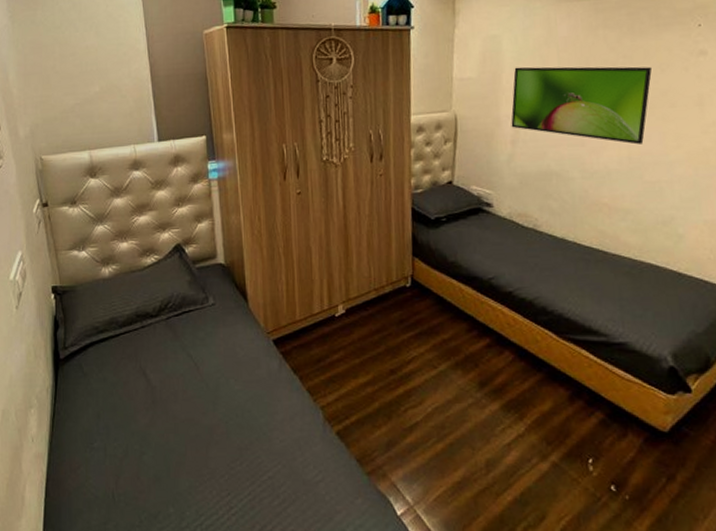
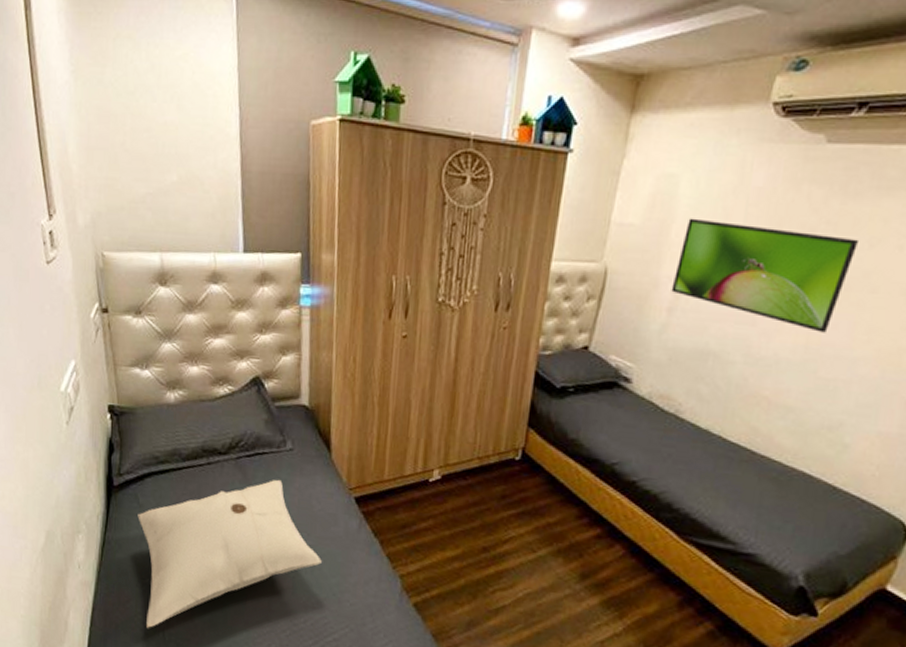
cushion: none [83,333,250,492] -> present [137,479,322,629]

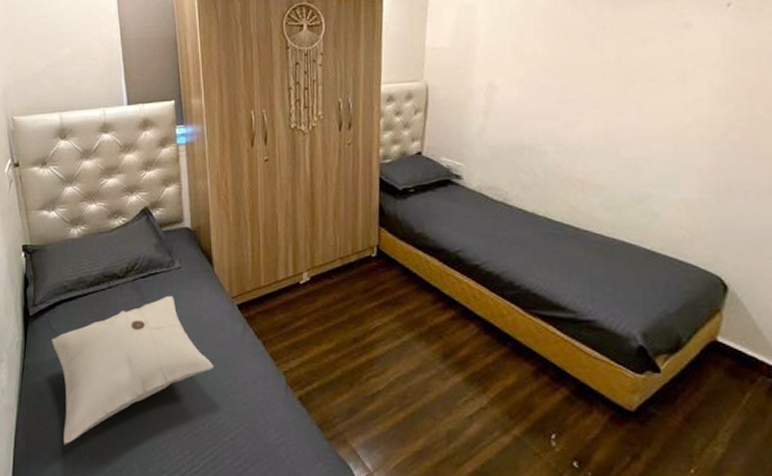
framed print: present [671,218,860,333] -> none [483,37,634,119]

